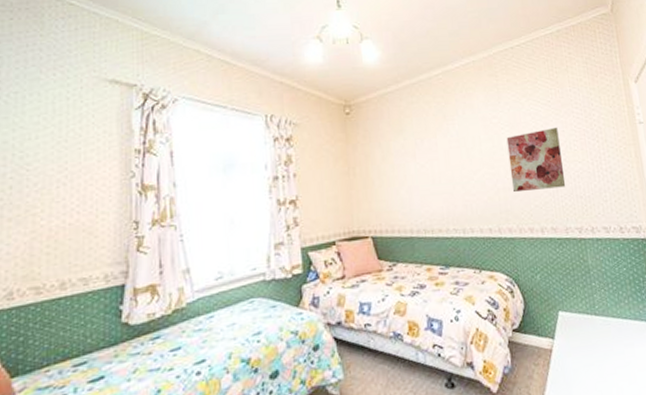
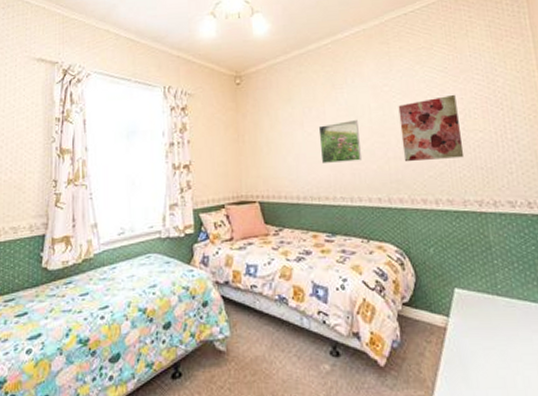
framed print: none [430,152,473,197] -> present [318,120,361,164]

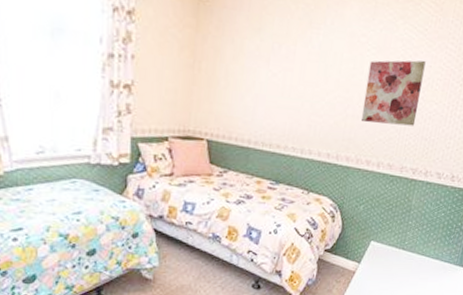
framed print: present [318,120,361,164] -> none [280,67,327,113]

